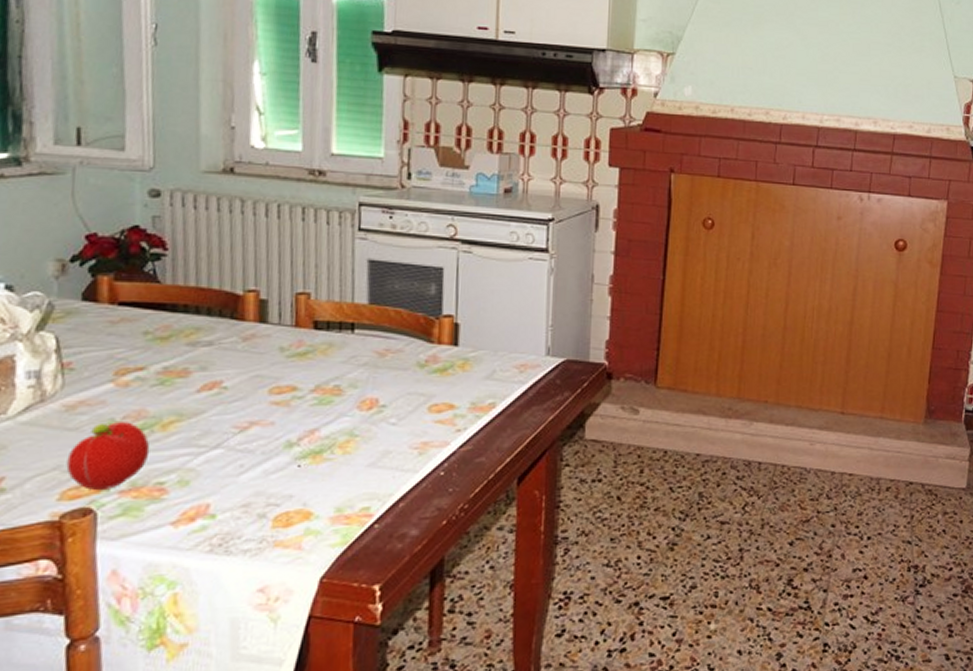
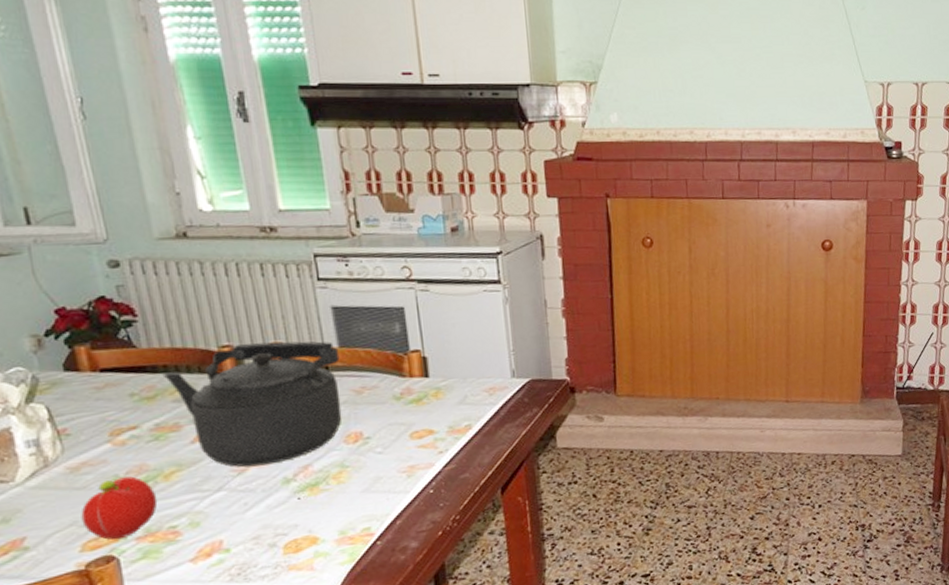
kettle: none [181,291,368,425] -> present [162,341,342,467]

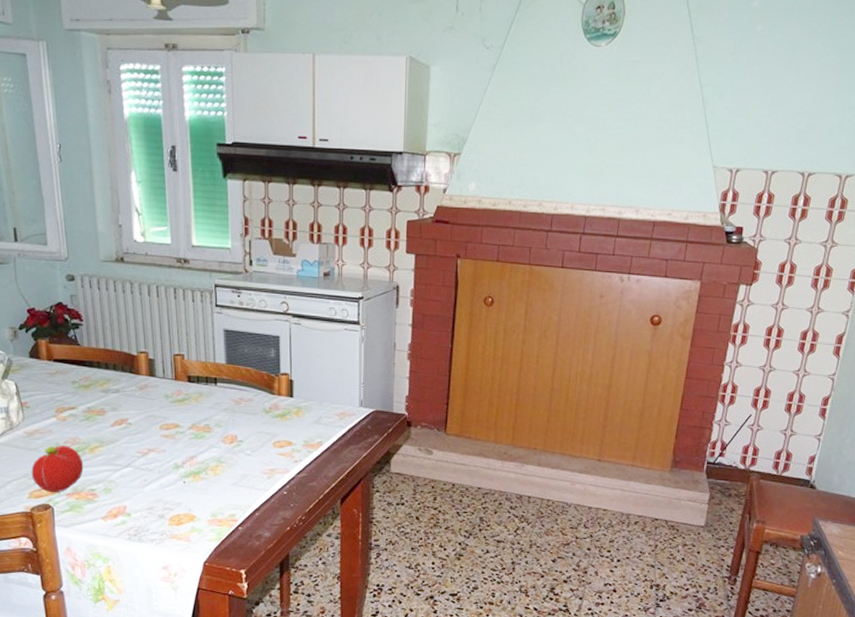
kettle: present [162,341,342,467] -> none [96,352,226,452]

